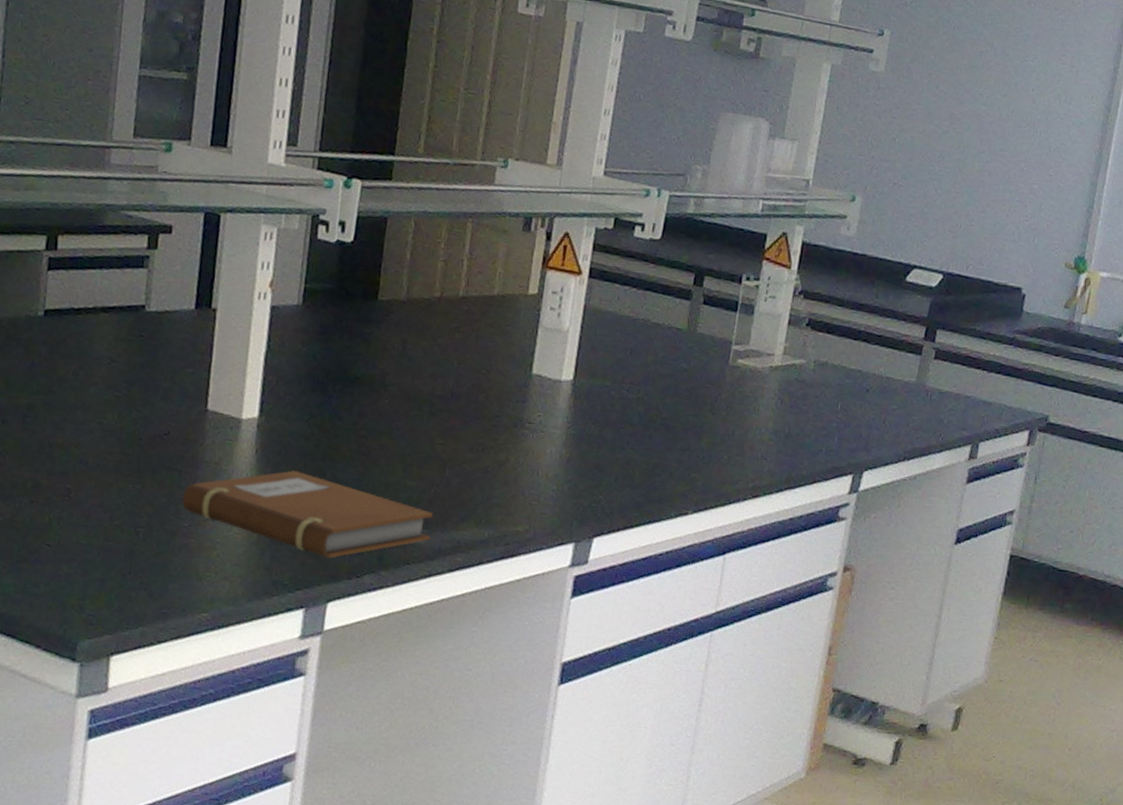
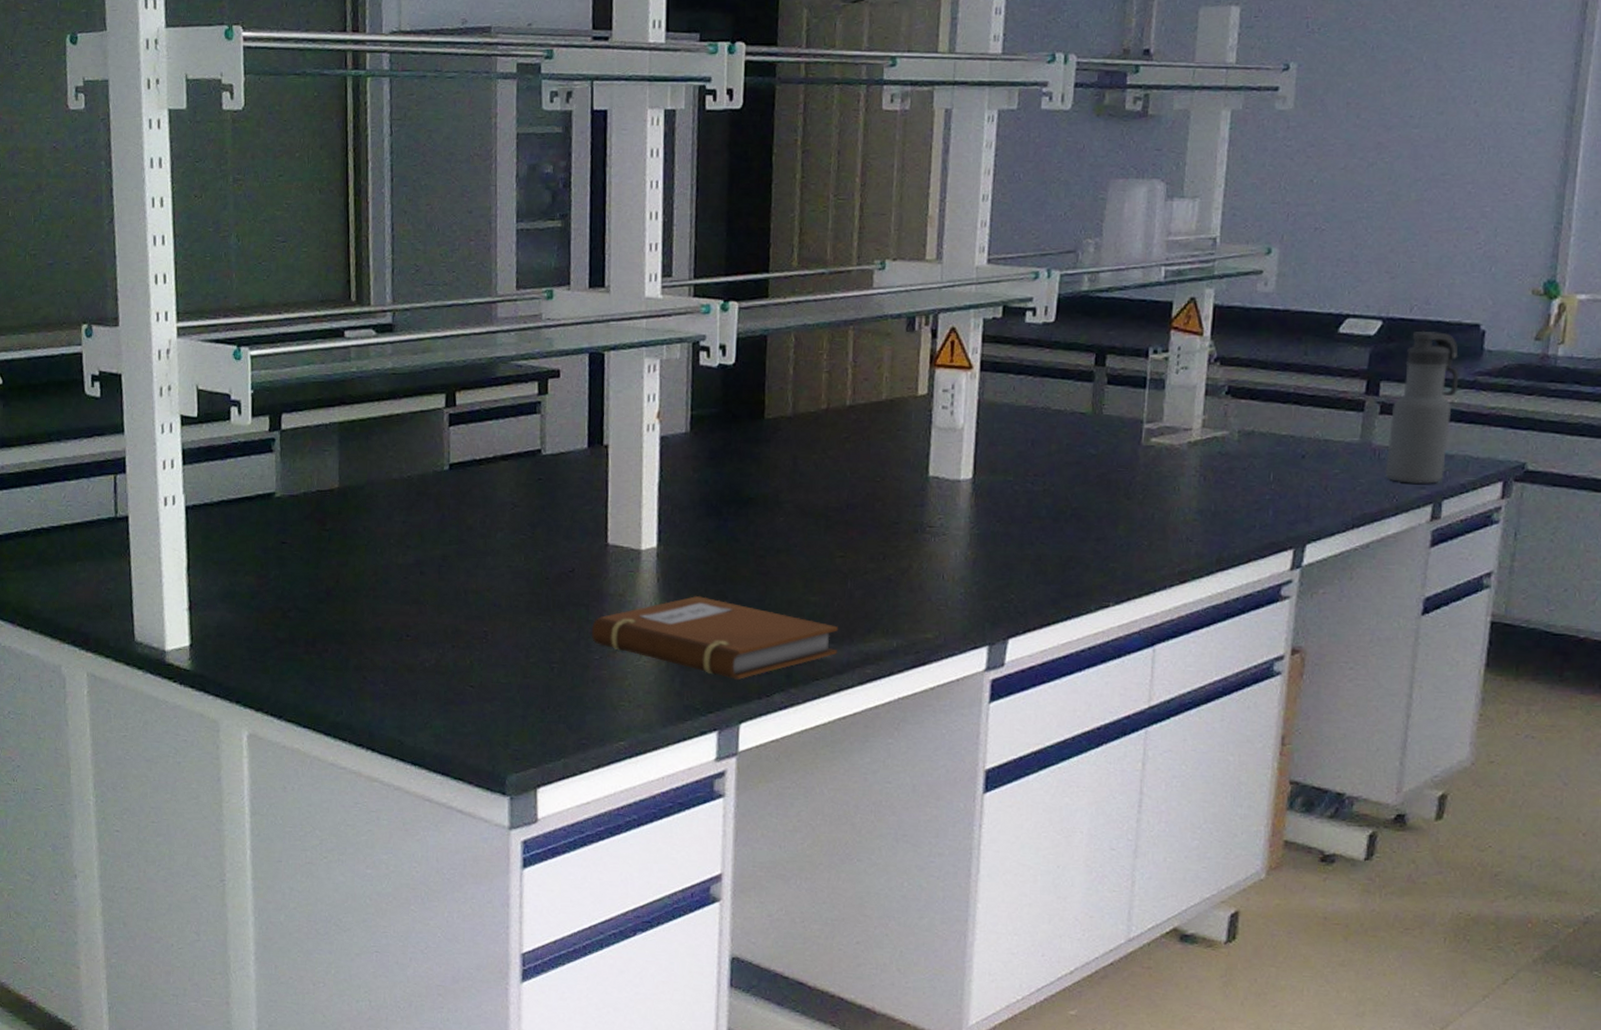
water bottle: none [934,288,1002,427] -> present [1385,330,1459,484]

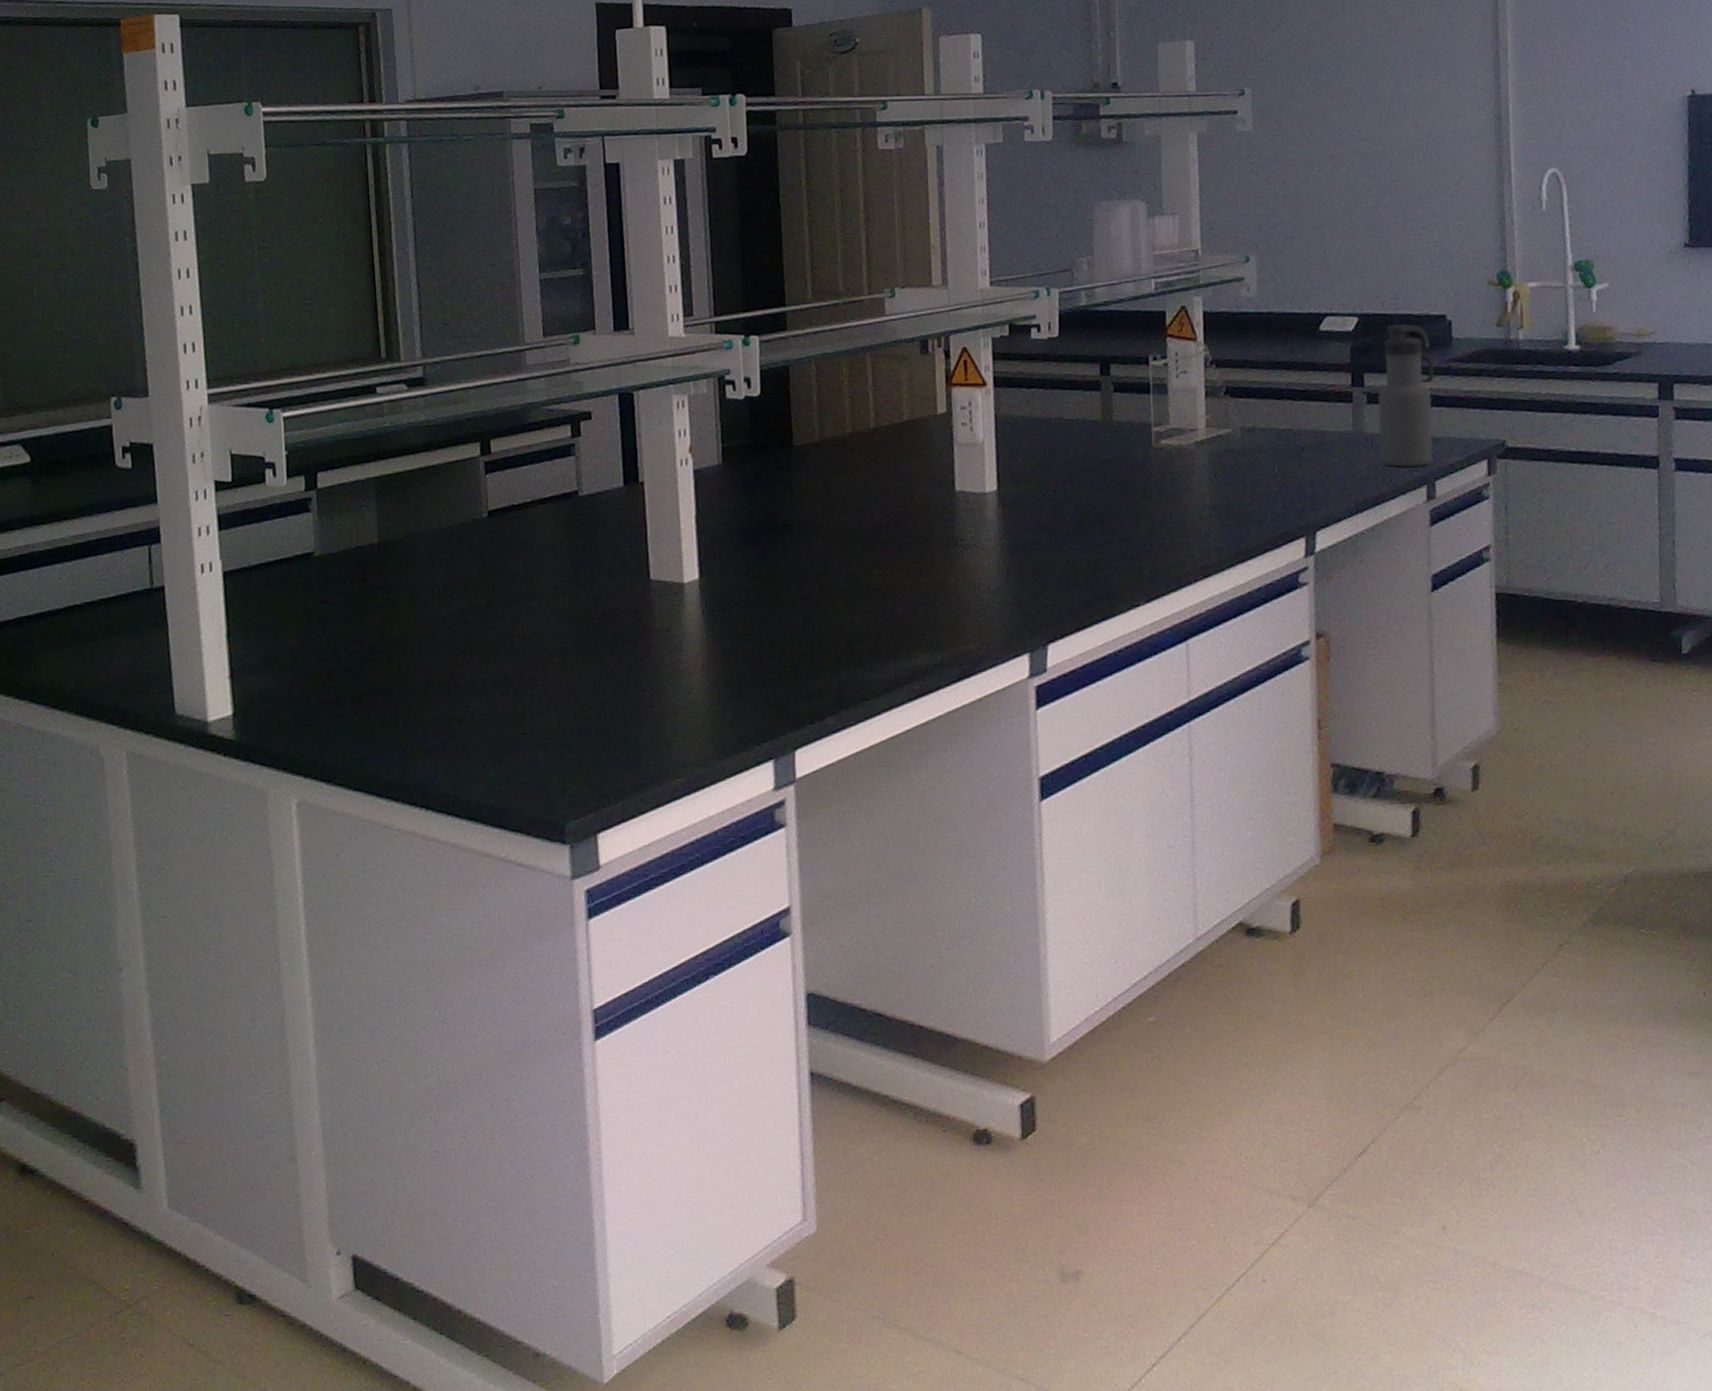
notebook: present [592,595,838,679] -> none [641,624,884,706]

